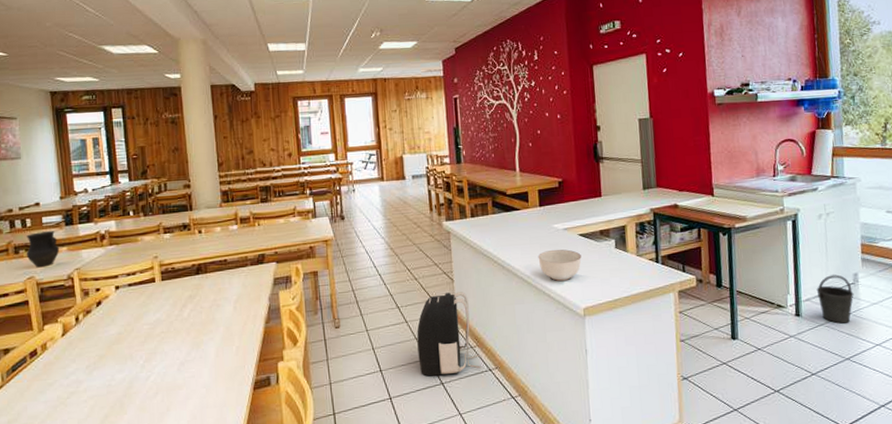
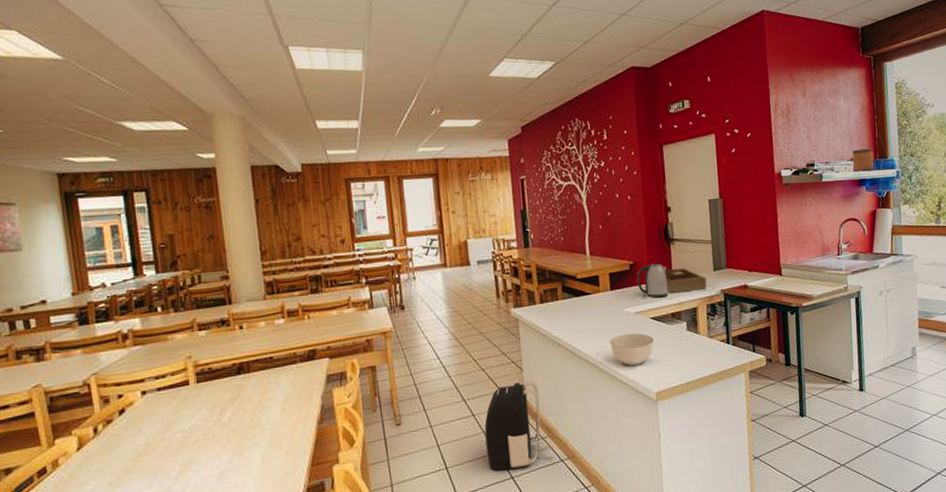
pitcher: present [26,231,59,268] -> none [30,332,72,375]
kettle: none [565,180,597,216] -> present [637,262,668,298]
tray: none [594,186,636,212] -> present [665,268,707,294]
jar: none [790,67,814,92] -> present [852,148,875,172]
bucket: present [816,274,854,324] -> none [878,349,912,397]

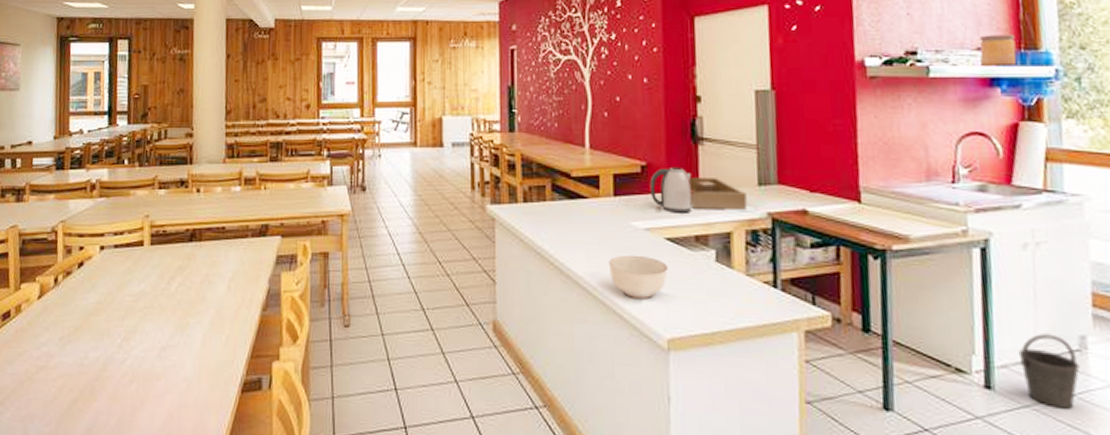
backpack: present [484,381,553,471] -> none [444,297,525,407]
bucket: none [878,349,912,397] -> present [1018,334,1080,409]

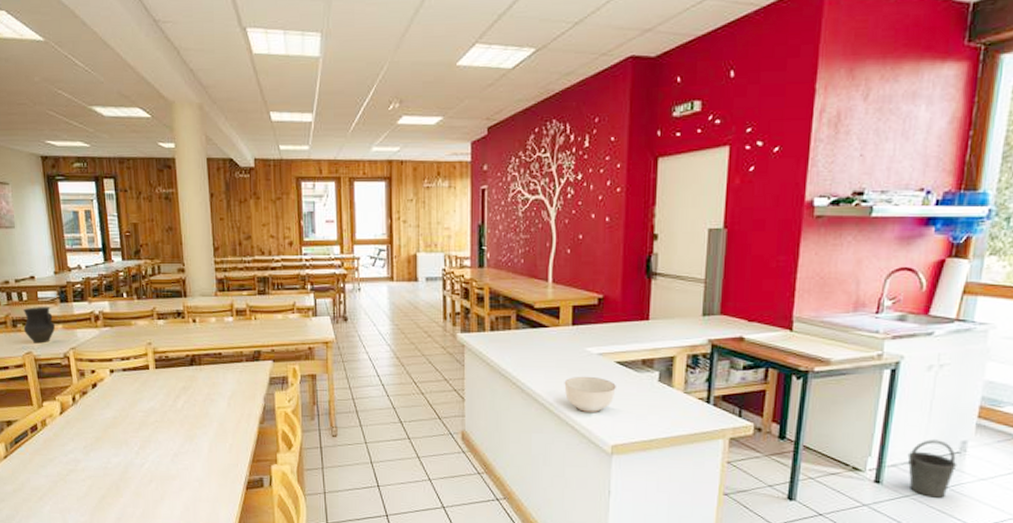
pitcher: none [12,175,46,216] -> present [23,307,55,344]
kettle: present [649,166,692,213] -> none [605,299,644,340]
tray: present [689,178,747,211] -> none [640,309,691,338]
jar: present [979,34,1017,67] -> none [921,175,957,207]

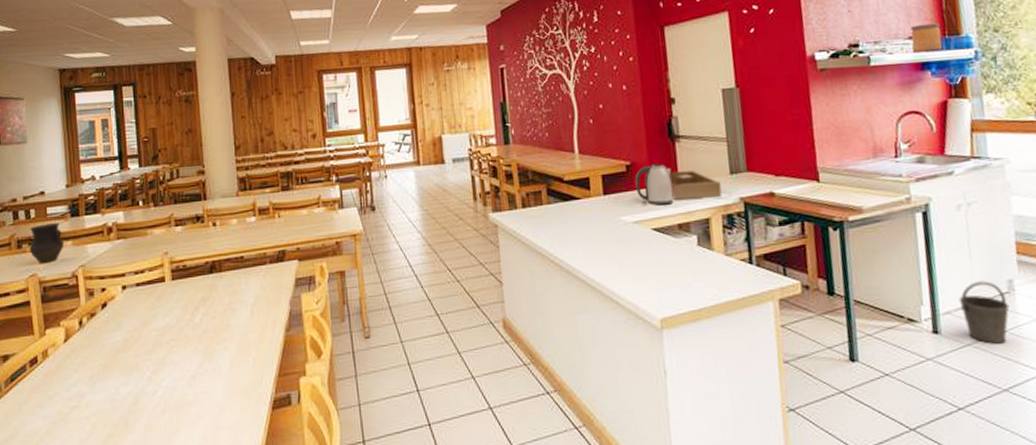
bowl: present [564,376,616,413] -> none [603,246,657,286]
kettle: none [605,299,644,340] -> present [634,163,674,206]
tray: none [640,309,691,338] -> present [669,170,722,201]
jar: none [921,175,957,207] -> present [910,23,943,54]

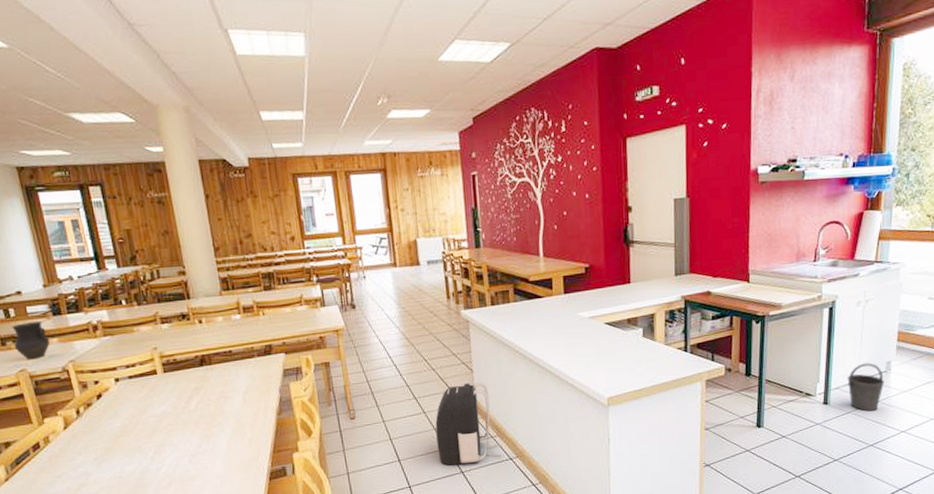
backpack: none [459,297,537,399] -> present [435,382,502,466]
kettle: present [634,163,674,206] -> none [592,266,625,303]
tray: present [669,170,722,201] -> none [622,272,667,299]
jar: present [910,23,943,54] -> none [842,141,867,169]

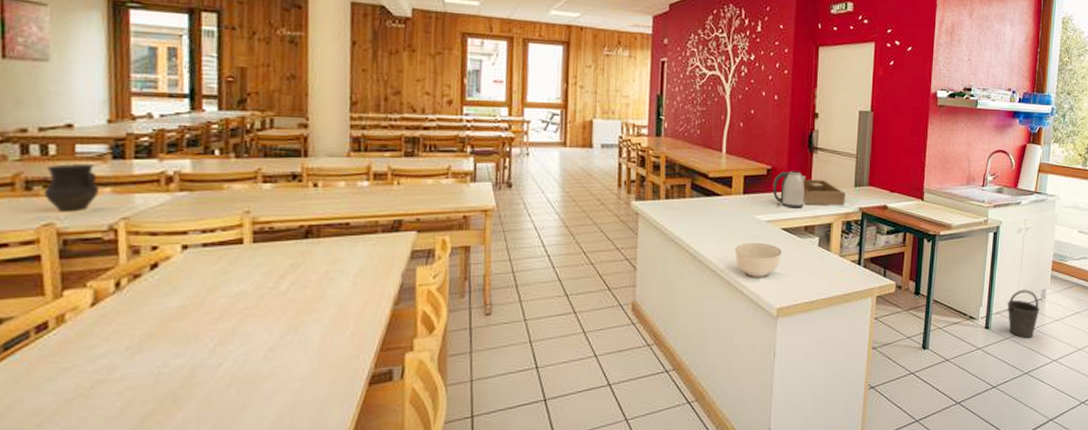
backpack: present [435,382,502,466] -> none [584,282,658,376]
bowl: none [561,338,607,371] -> present [735,242,782,278]
kettle: none [592,266,625,303] -> present [772,170,806,208]
tray: none [622,272,667,299] -> present [803,180,846,206]

